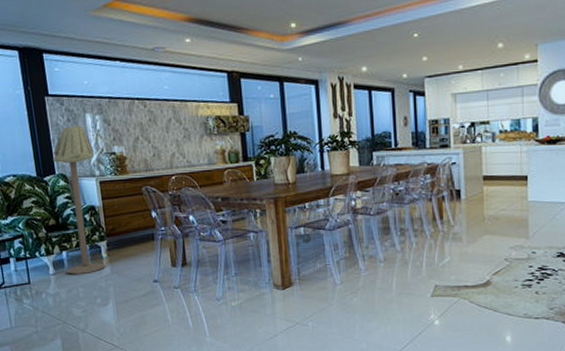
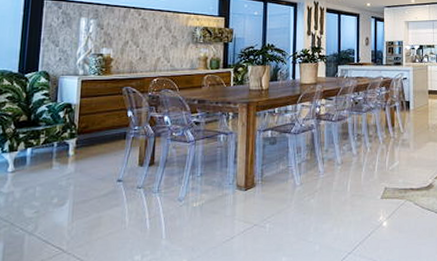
floor lamp: present [52,124,105,274] -> none [26,26,82,172]

